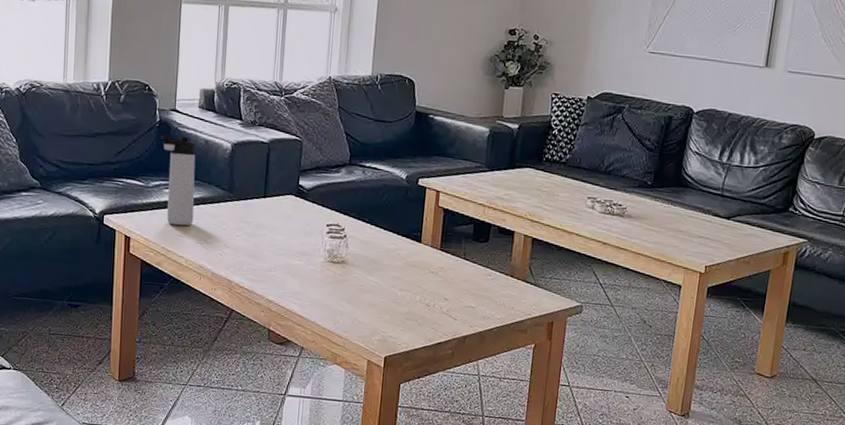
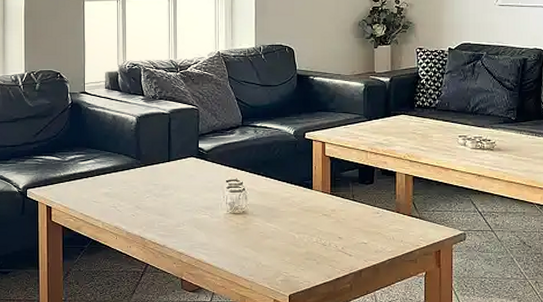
thermos bottle: present [160,135,196,226] -> none [73,115,107,193]

